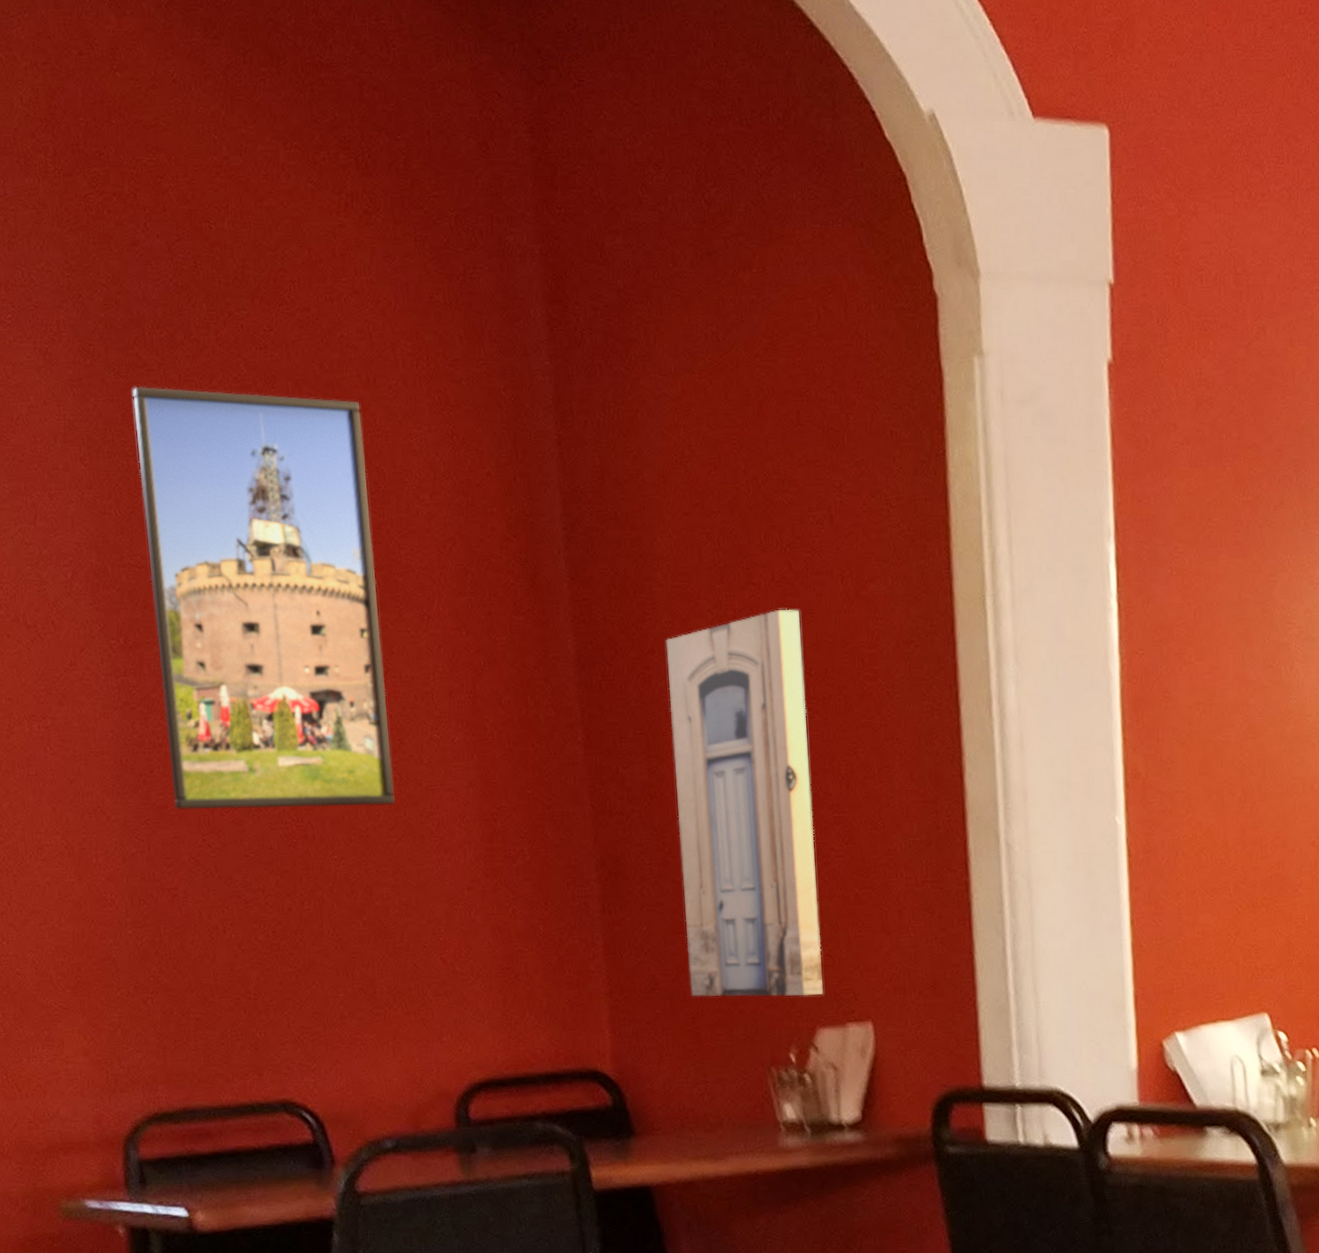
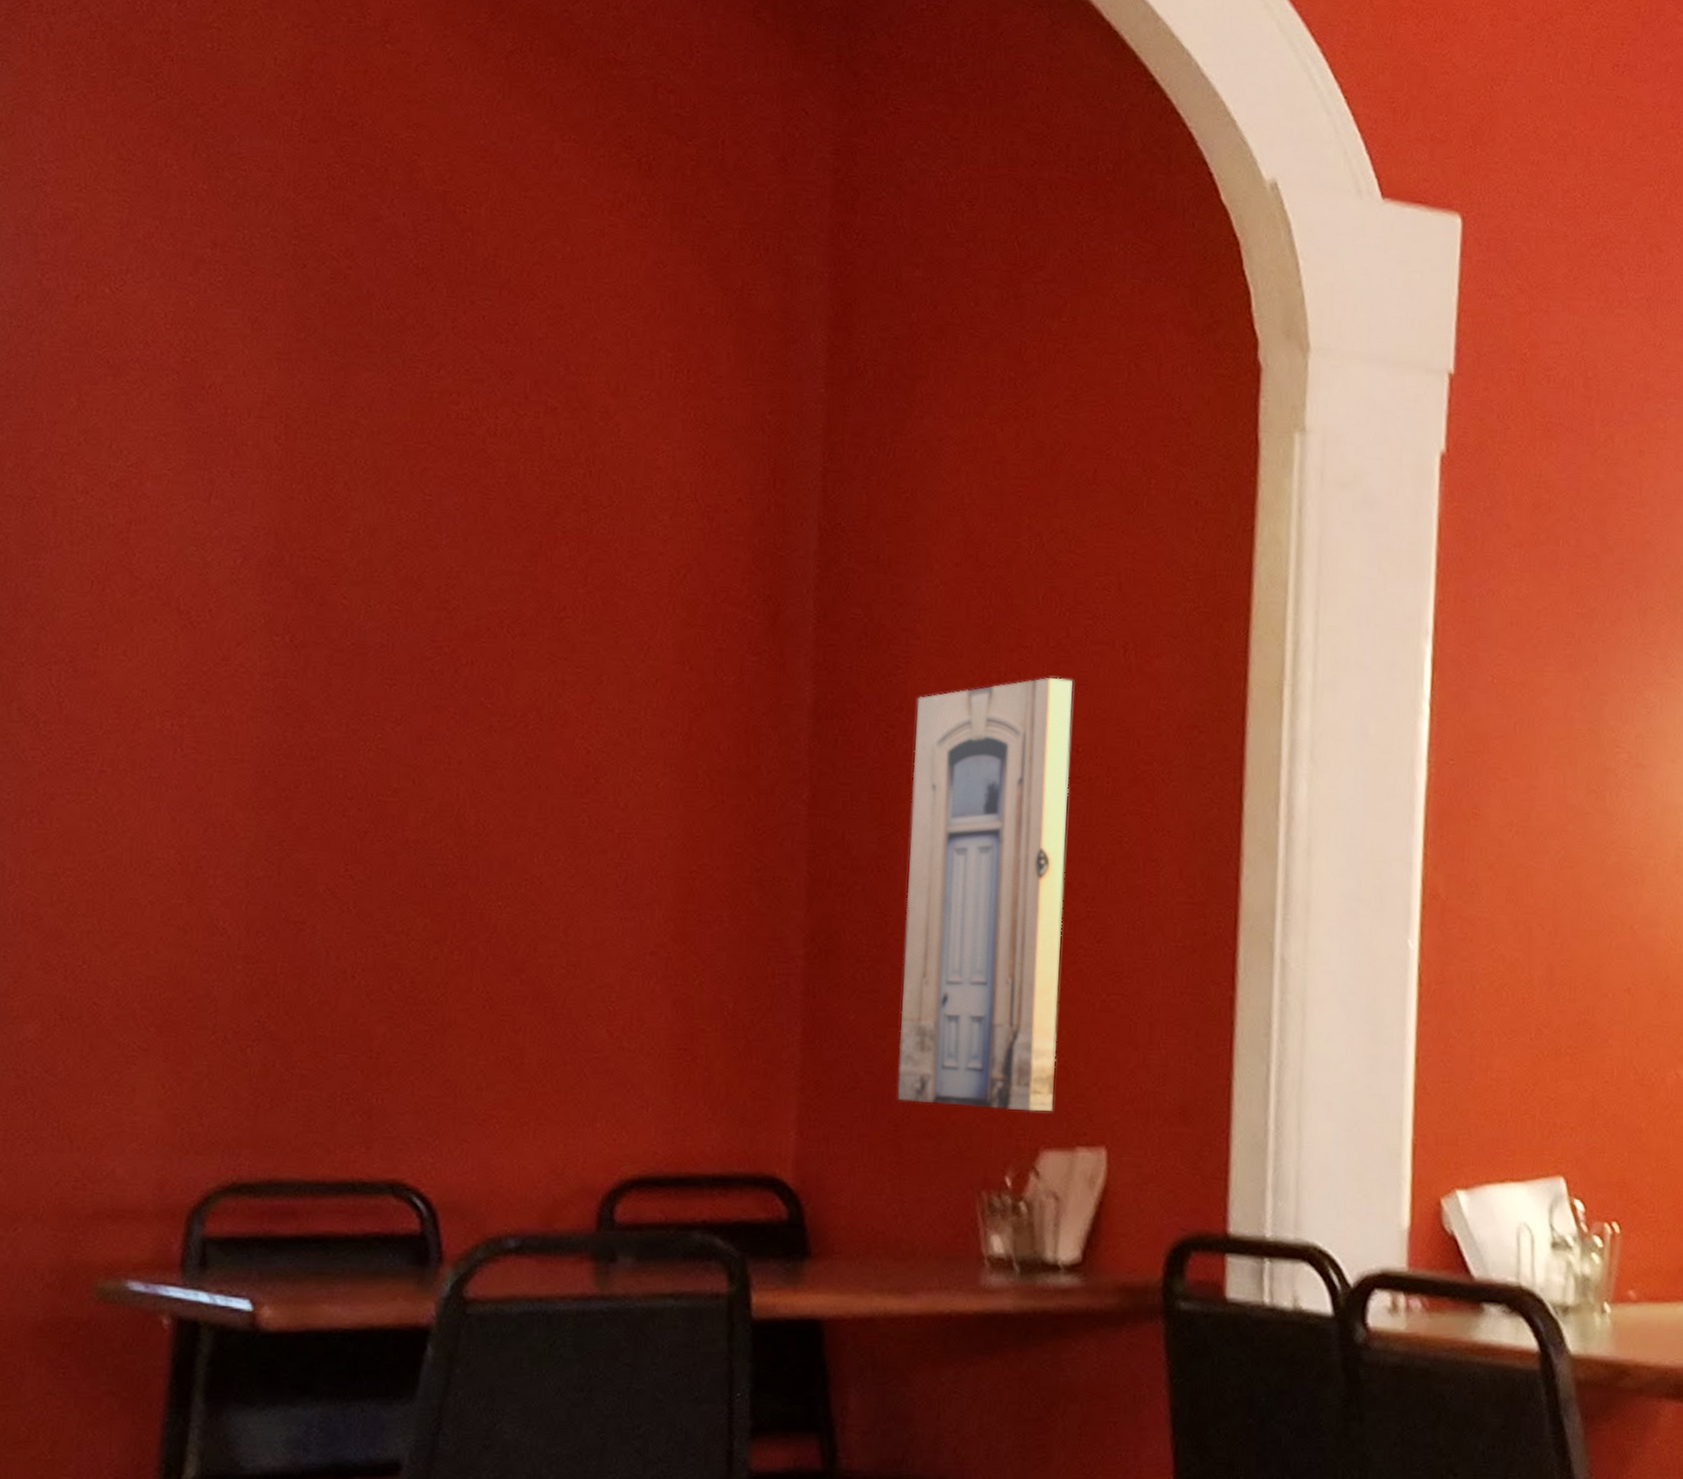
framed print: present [132,386,396,810] -> none [318,367,604,850]

